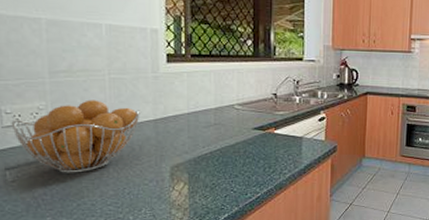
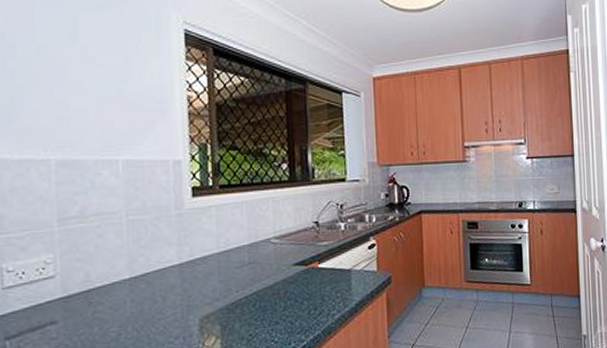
fruit basket: present [11,100,140,173] -> none [13,247,163,338]

